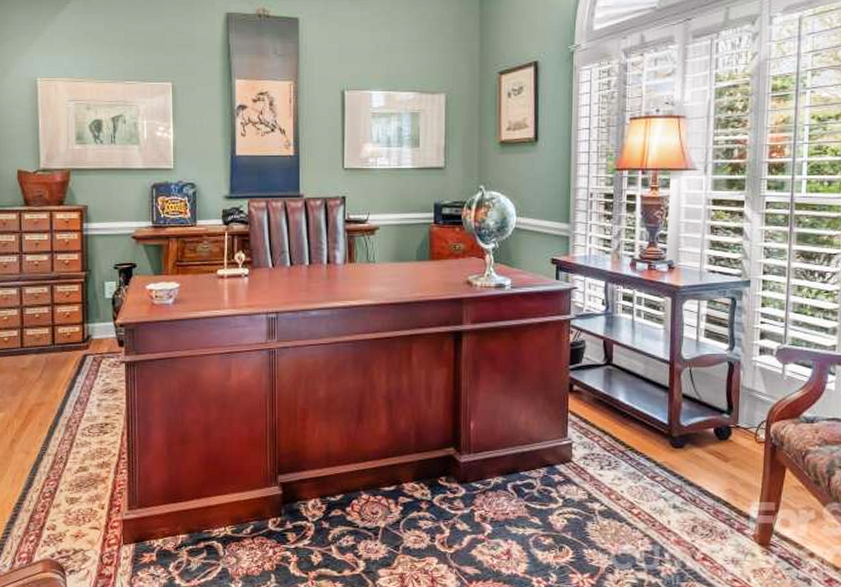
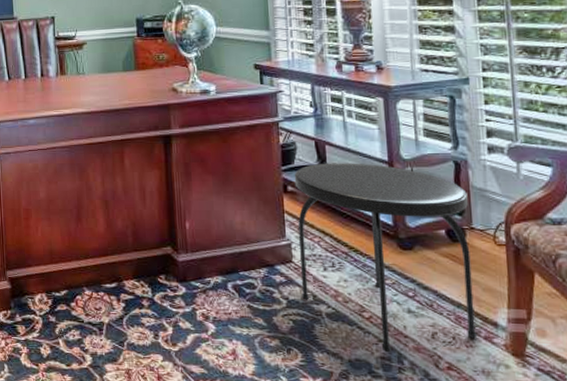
side table: none [578,362,737,547] -> present [294,163,478,353]

